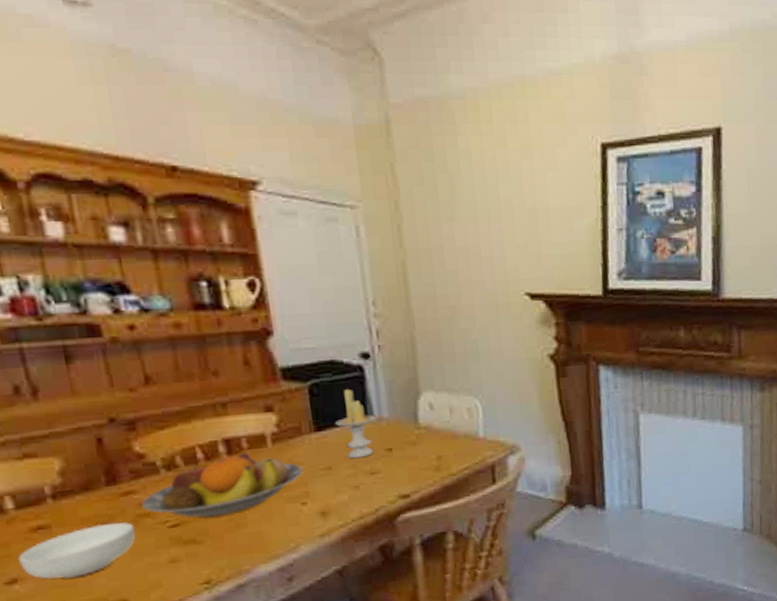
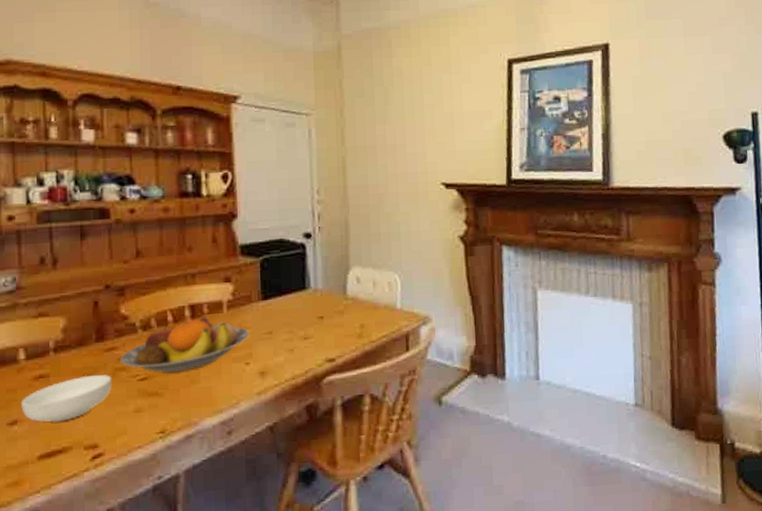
candle: present [335,388,376,459] -> none [279,263,312,325]

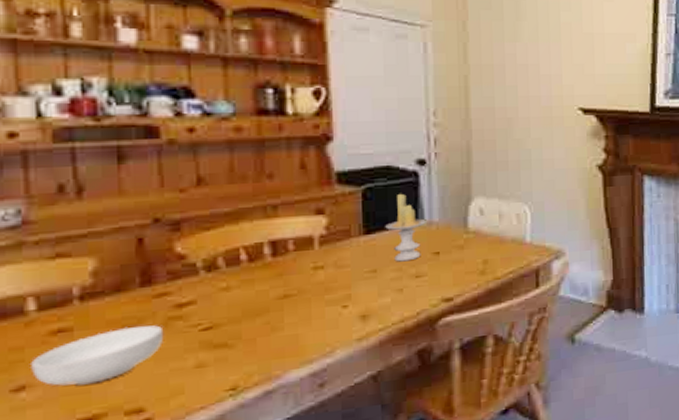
fruit bowl: present [120,317,249,373] -> none [175,255,348,321]
candle: none [279,263,312,325] -> present [385,193,426,262]

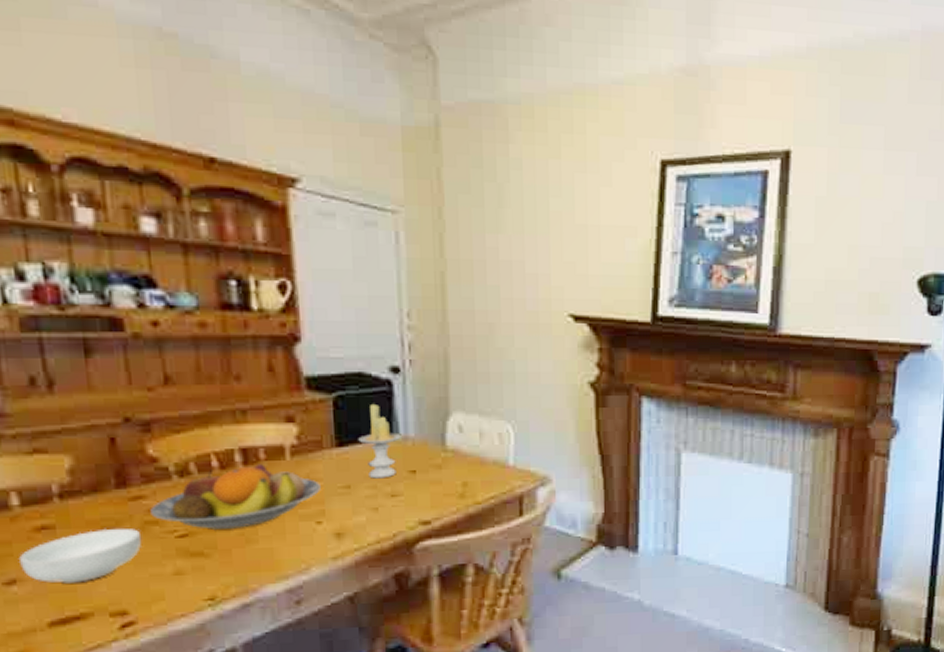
fruit bowl: none [175,255,348,321] -> present [150,464,321,529]

